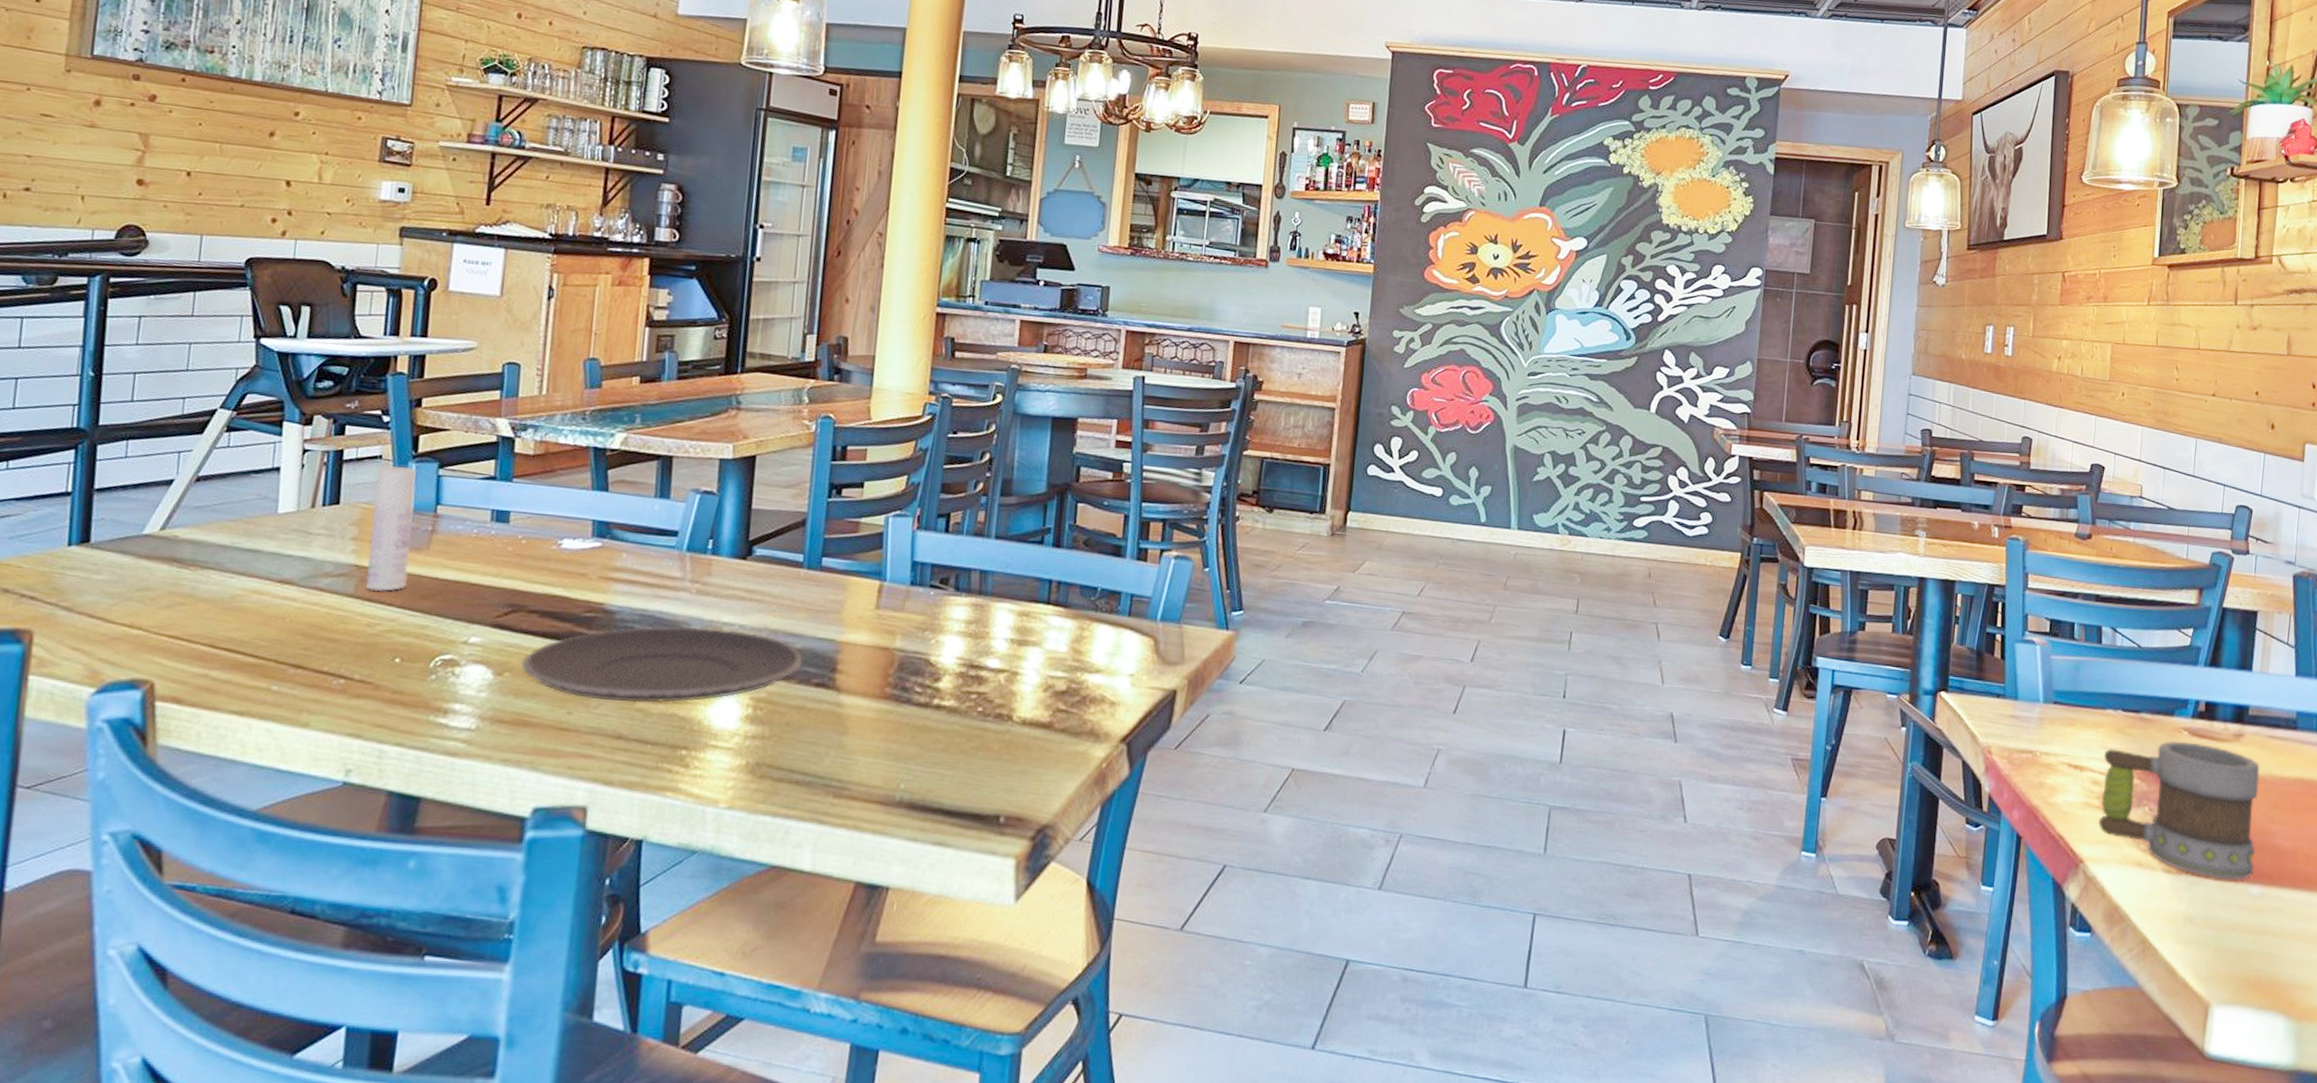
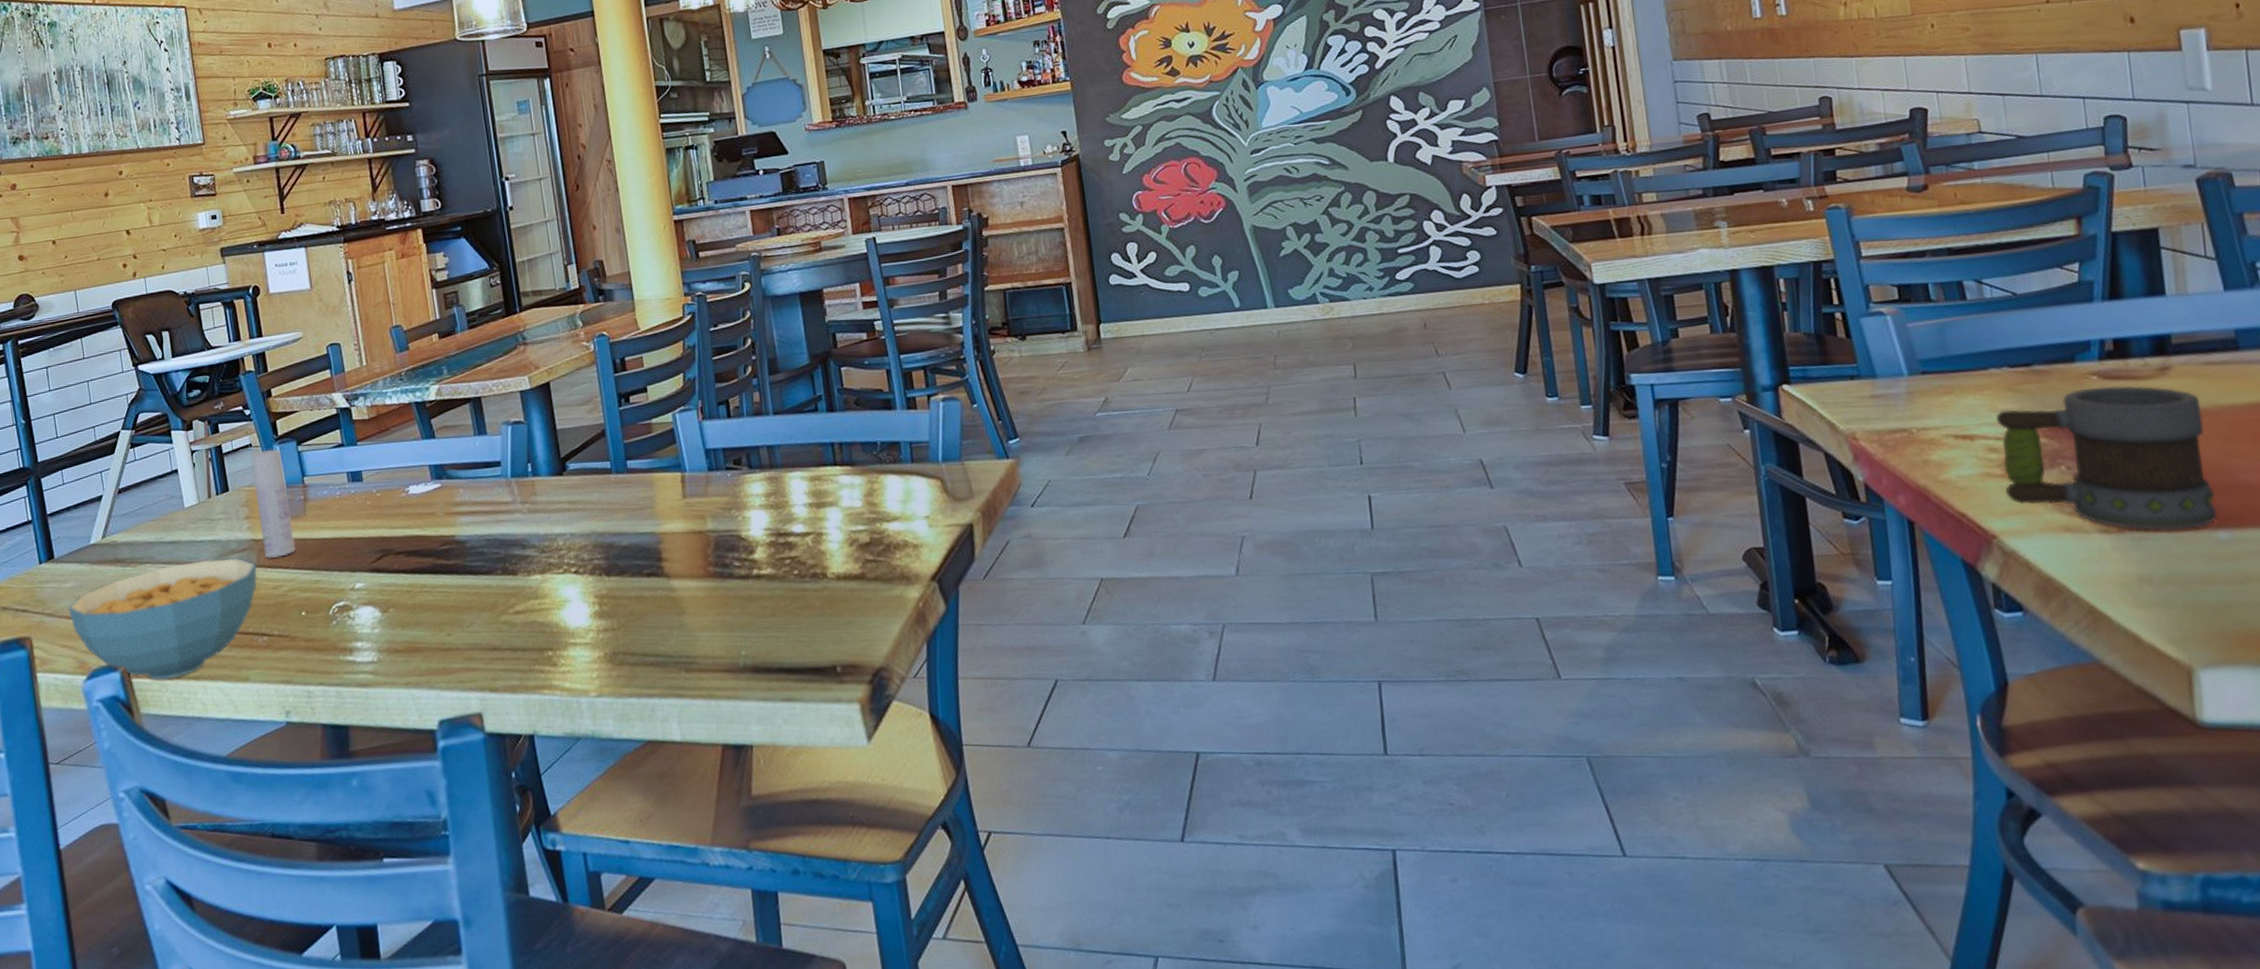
cereal bowl: none [91,577,352,710] -> present [68,559,257,680]
plate: present [522,626,803,703] -> none [401,539,631,620]

